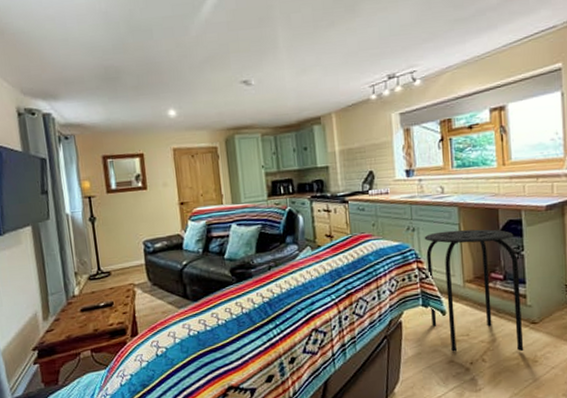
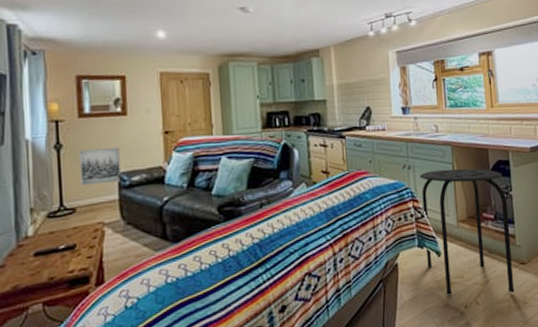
wall art: none [109,218,145,252] -> present [79,147,120,186]

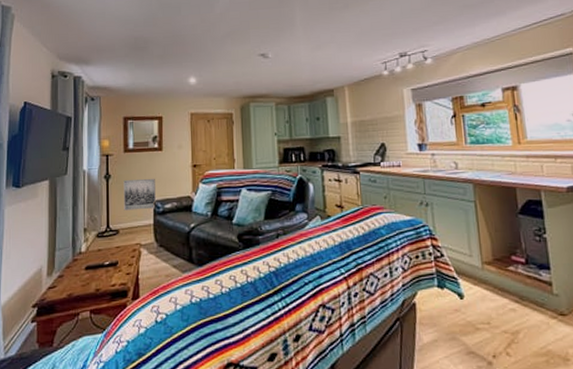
stool: present [419,168,515,295] -> none [438,207,553,347]

